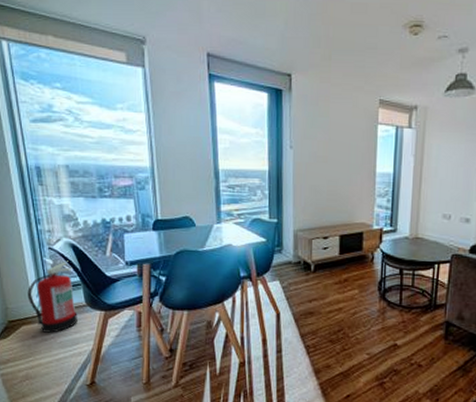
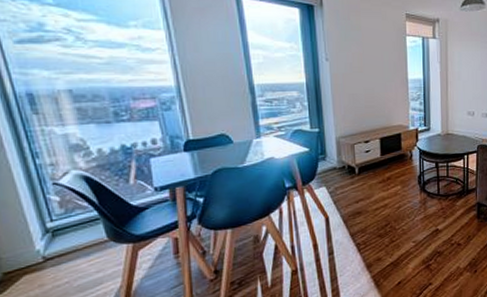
fire extinguisher: present [27,260,78,333] -> none [27,194,99,279]

